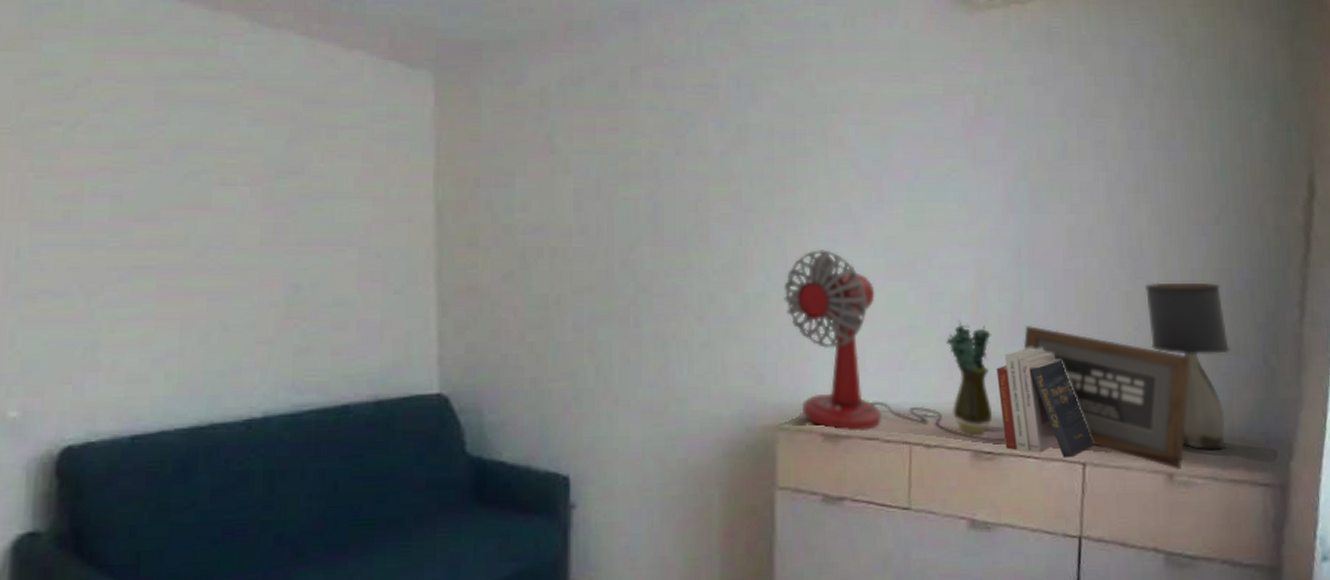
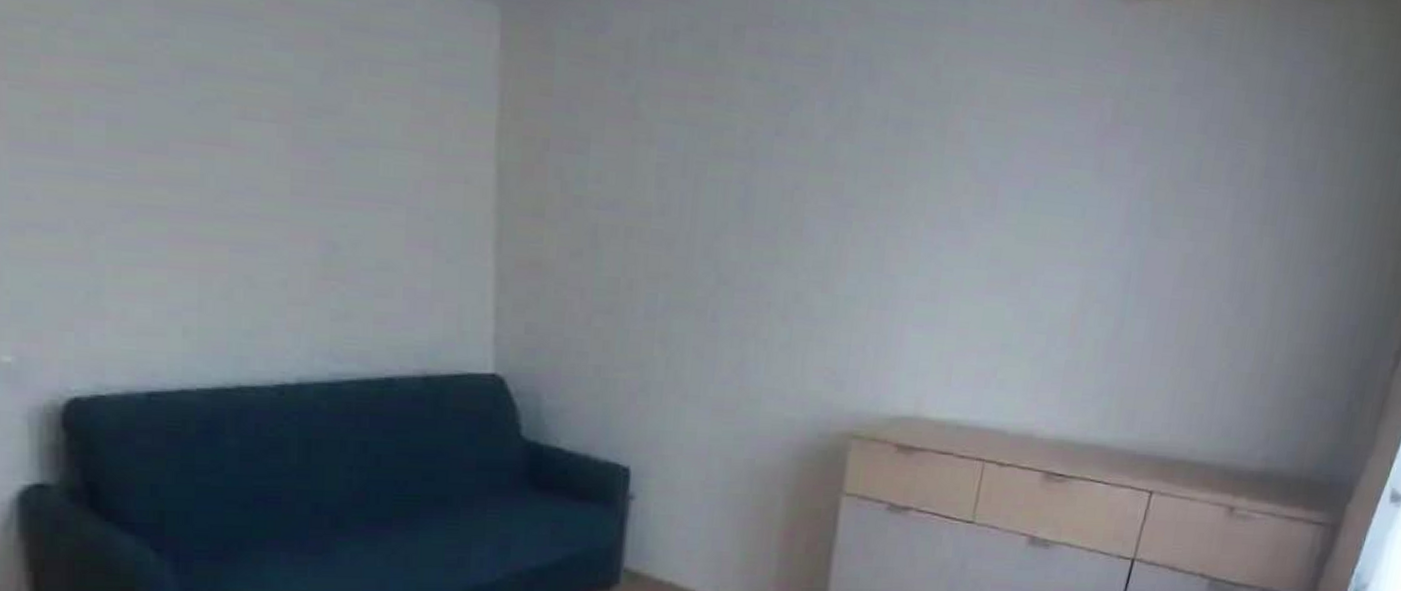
electric fan: present [783,250,1006,443] -> none [875,255,1080,467]
vase: present [946,319,993,436] -> none [1030,341,1084,459]
books: present [996,347,1094,458] -> none [1077,375,1165,486]
picture frame: present [1023,324,1191,471] -> none [1114,352,1278,505]
table lamp: present [1144,282,1231,450] -> none [1240,320,1324,488]

